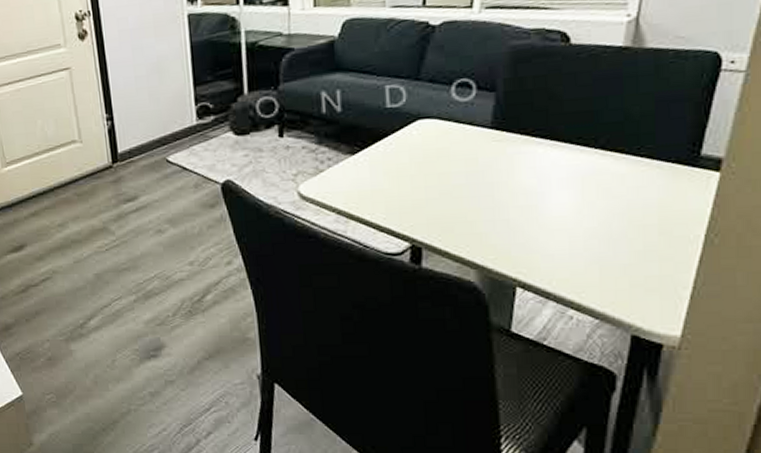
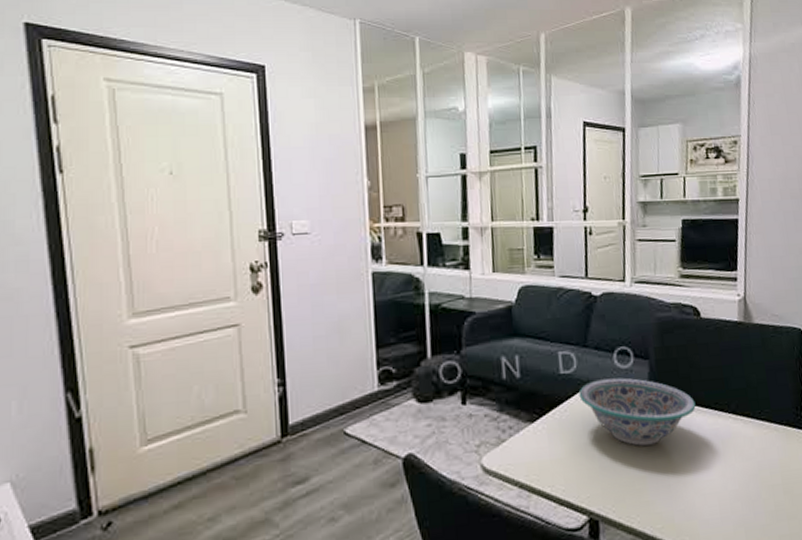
decorative bowl: none [407,111,552,180] -> present [579,378,696,446]

